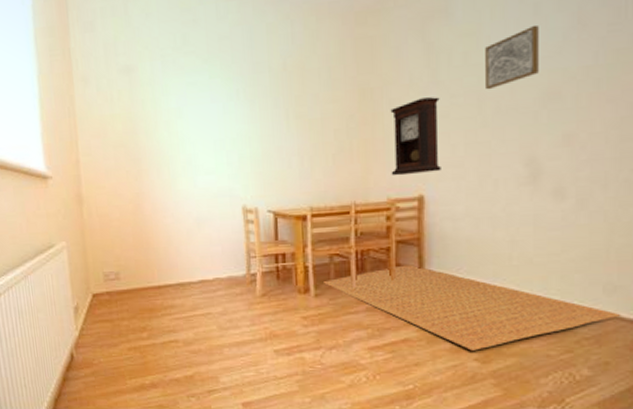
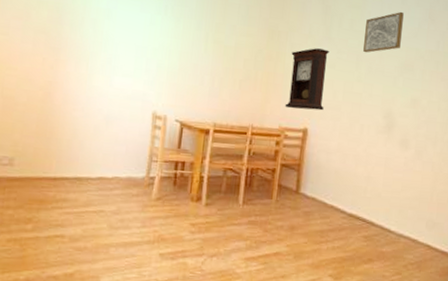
rug: present [322,265,622,351] -> none [214,186,436,268]

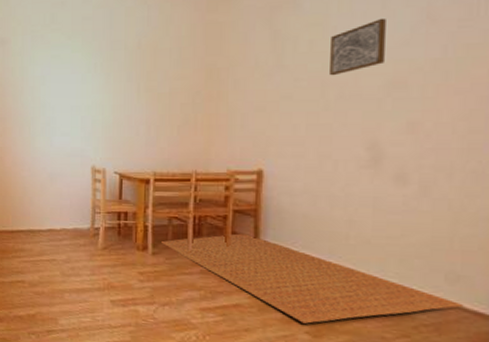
rug: none [214,186,436,268] -> present [160,233,464,324]
pendulum clock: present [284,48,330,111] -> none [232,80,284,150]

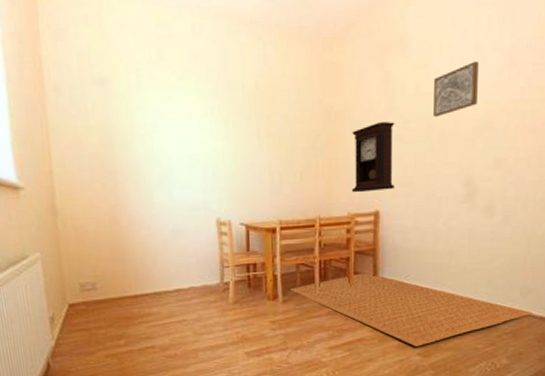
pendulum clock: none [232,80,284,150] -> present [351,122,395,193]

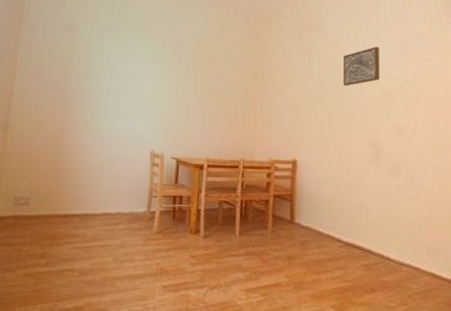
rug: present [289,273,533,347] -> none [211,216,441,298]
pendulum clock: present [351,122,395,193] -> none [273,85,311,142]

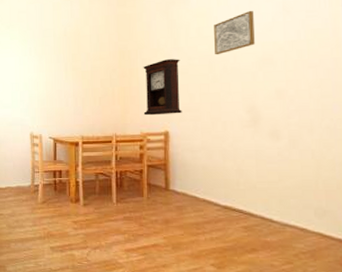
pendulum clock: none [273,85,311,142] -> present [143,59,182,116]

